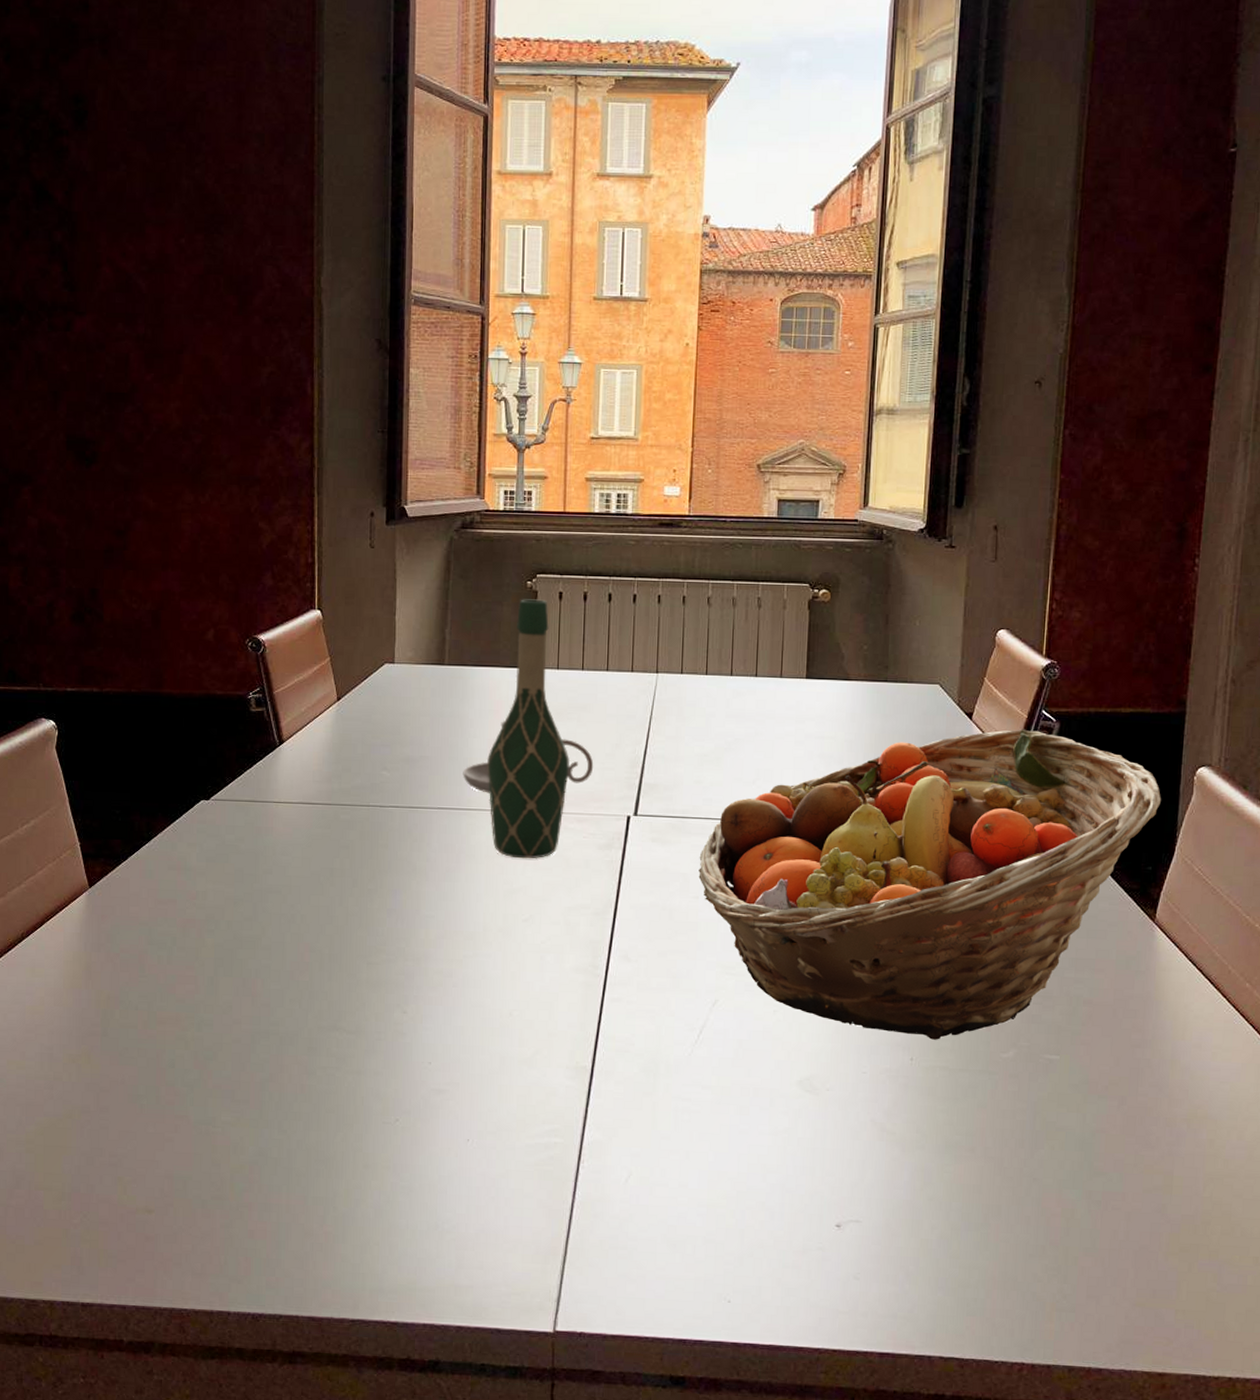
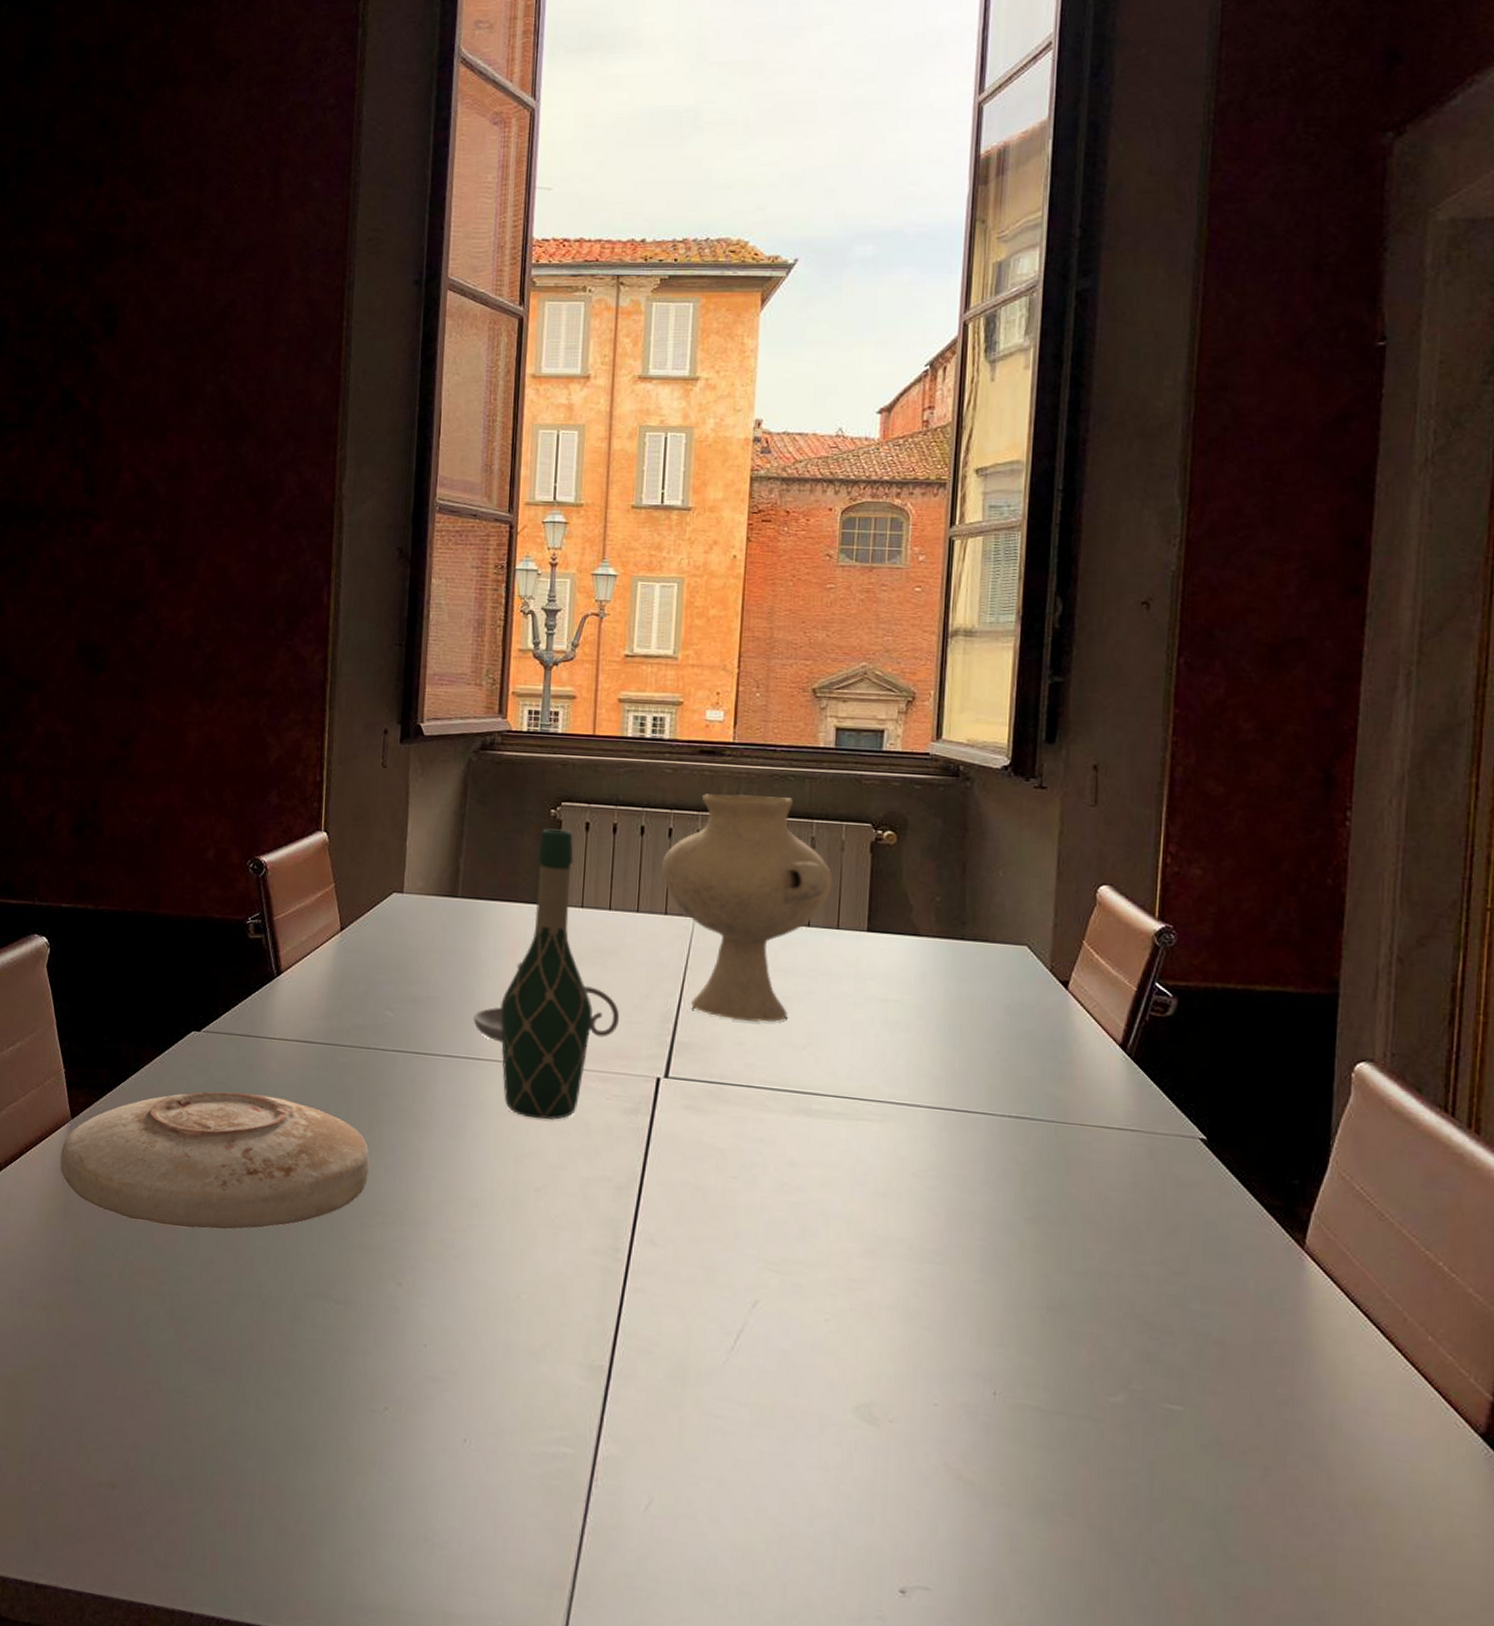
plate: none [81,853,374,978] -> present [60,1091,370,1230]
vase: none [627,561,776,762] -> present [661,793,833,1022]
fruit basket: present [698,729,1162,1040] -> none [738,1003,1310,1373]

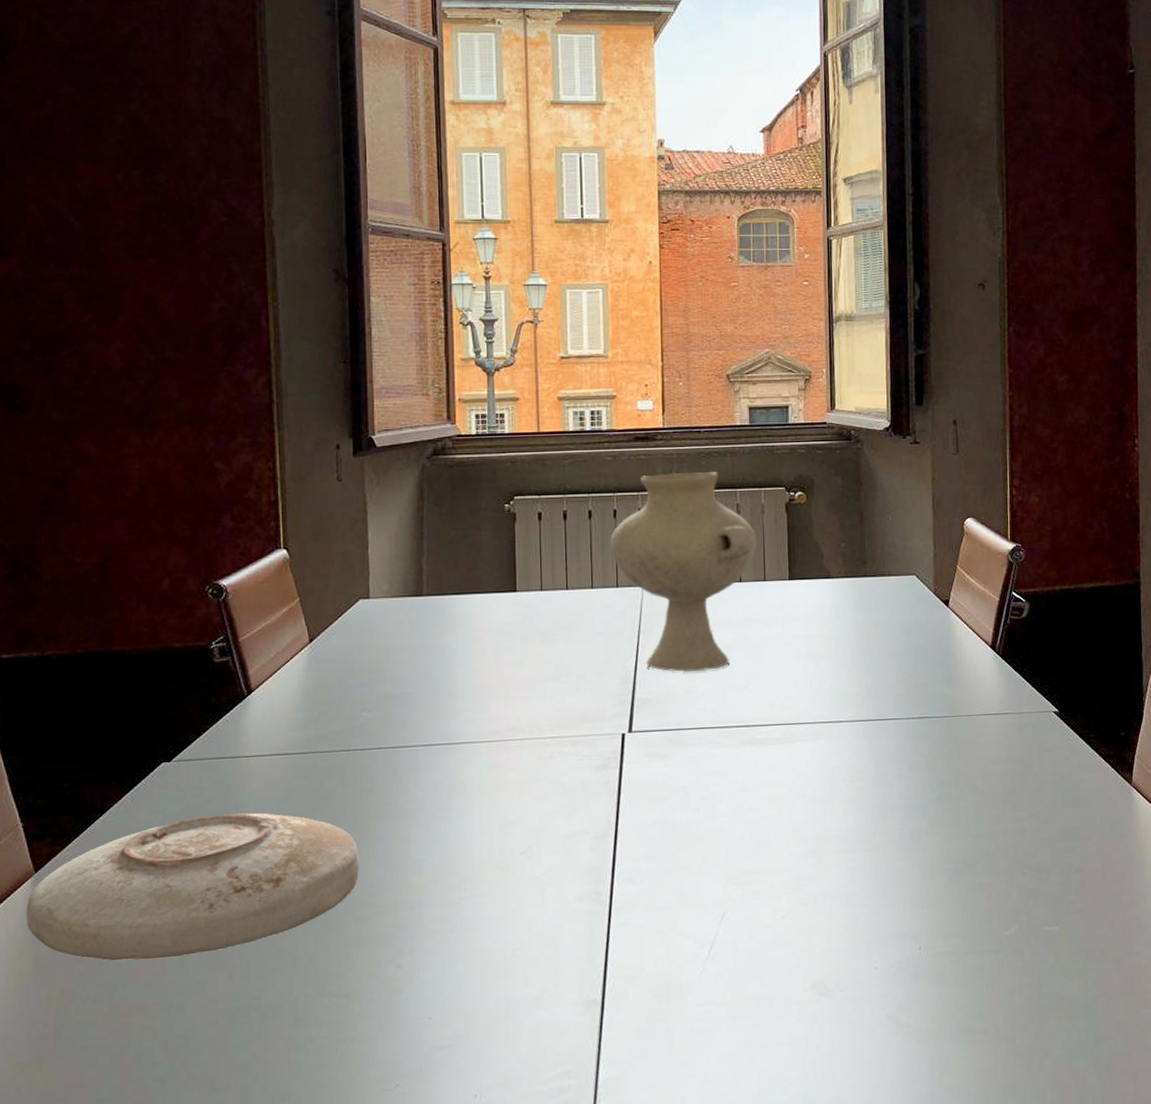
candle holder: present [473,962,620,1043] -> none [448,648,585,725]
wine bottle: present [500,828,594,1120] -> none [474,521,560,789]

